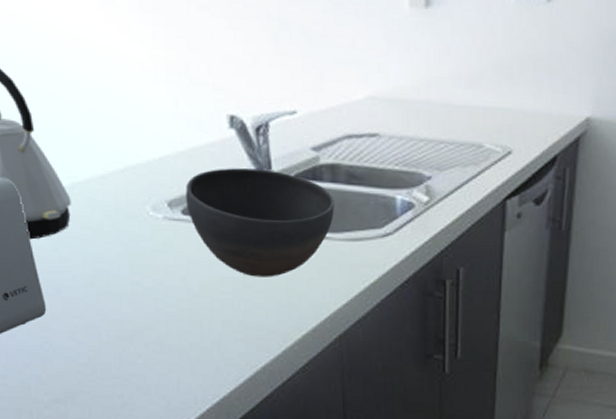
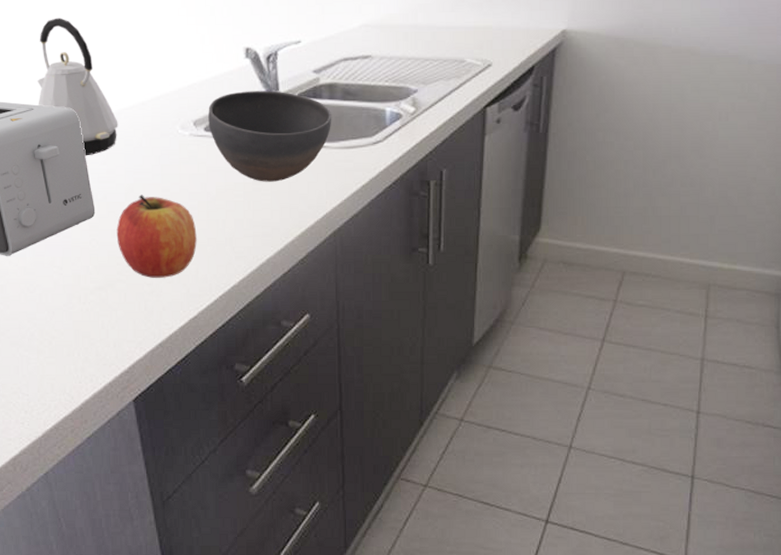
apple: none [75,289,177,389] -> present [116,195,197,278]

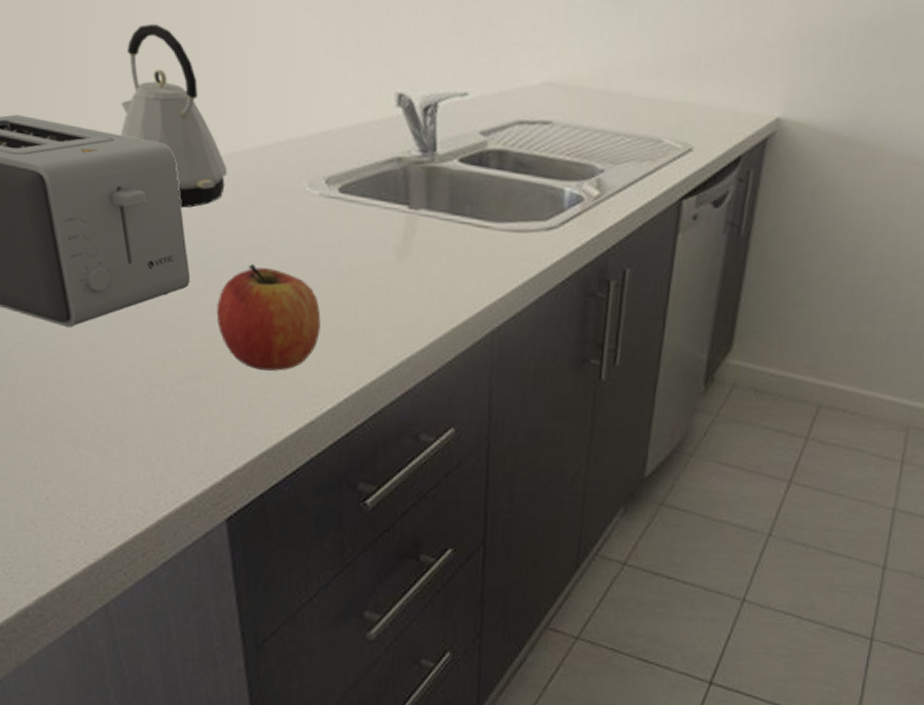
bowl: present [208,91,332,182] -> none [344,147,500,264]

